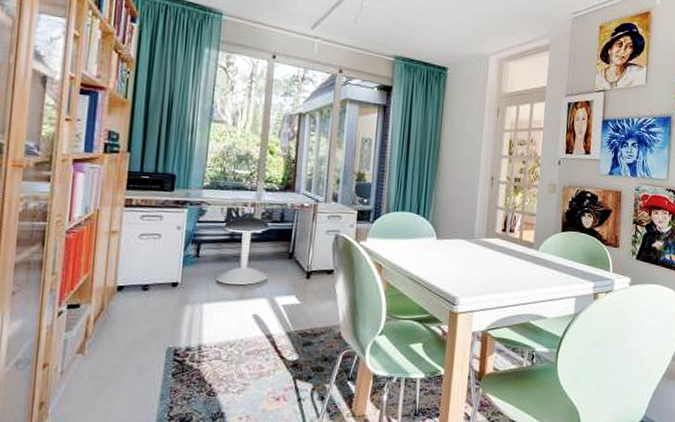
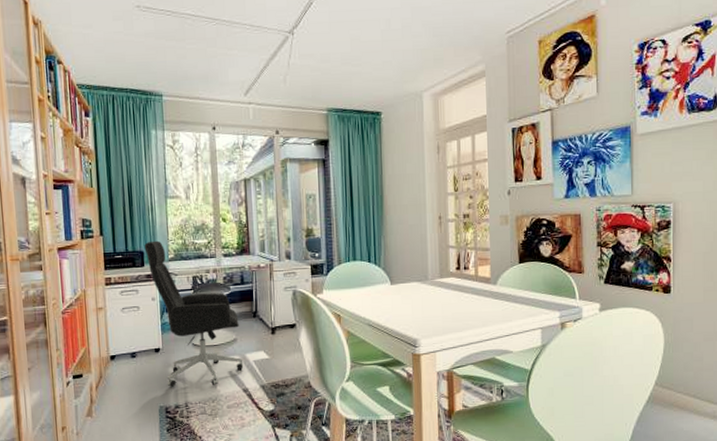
office chair: none [177,164,273,328] -> present [144,240,244,387]

